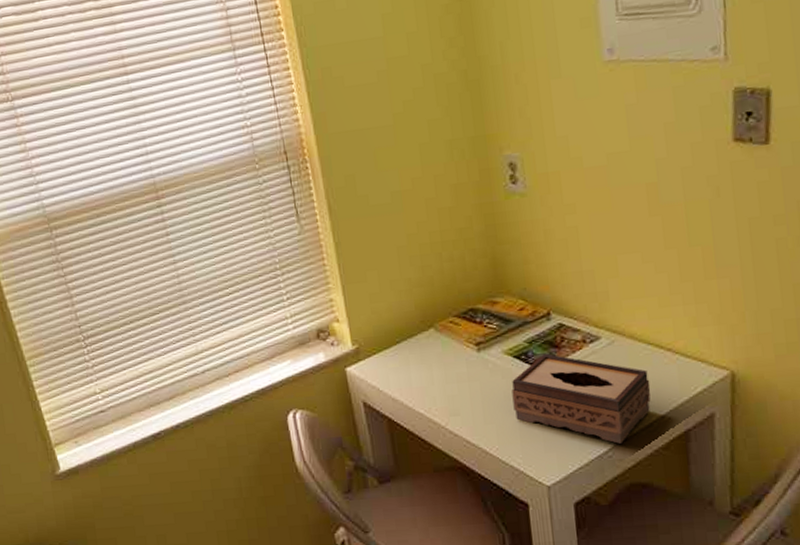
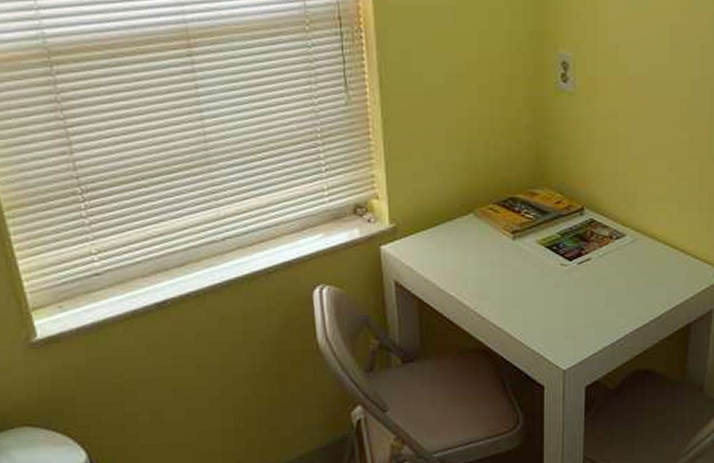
tissue box: present [512,353,651,444] -> none [541,246,663,333]

